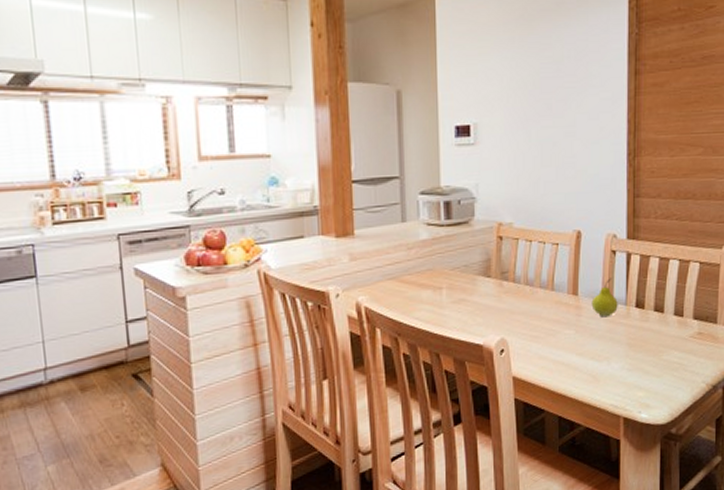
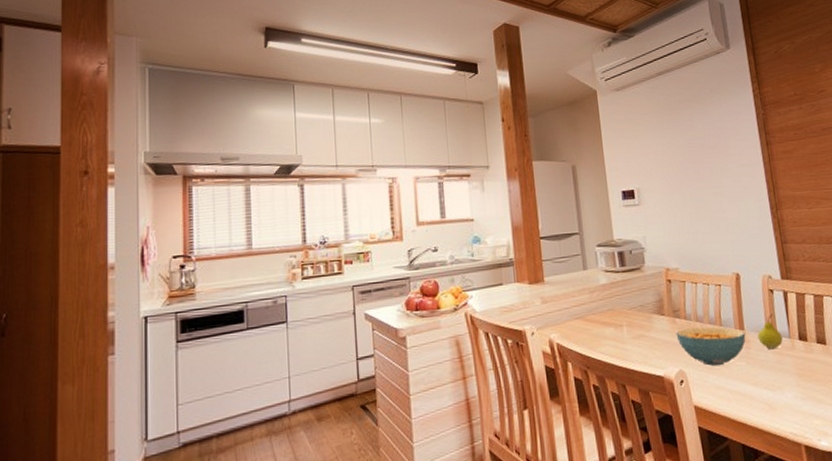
cereal bowl: none [501,291,579,335] -> present [676,327,746,366]

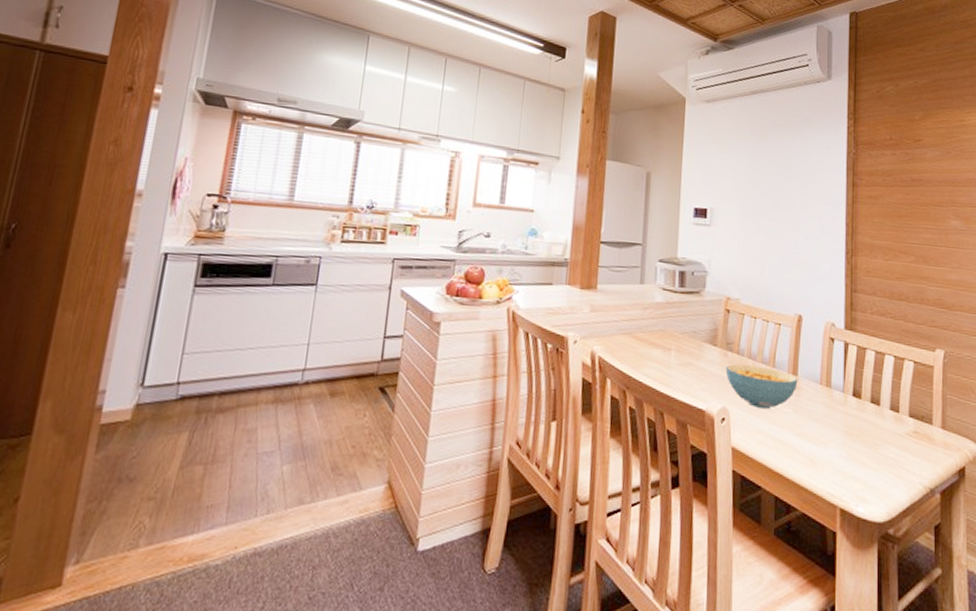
fruit: present [757,314,783,350] -> none [810,364,836,402]

